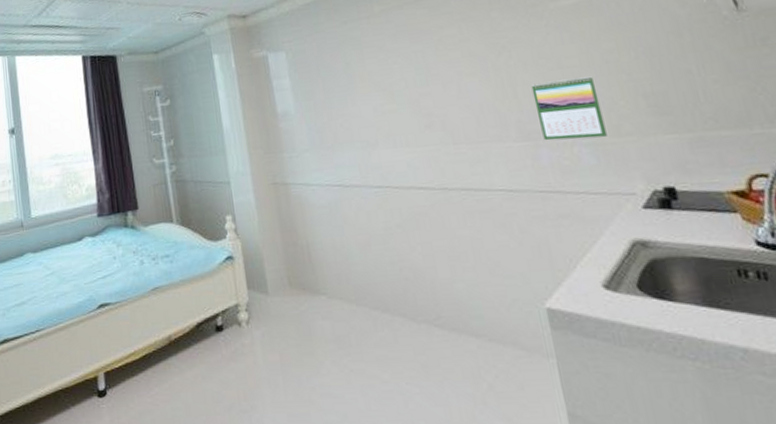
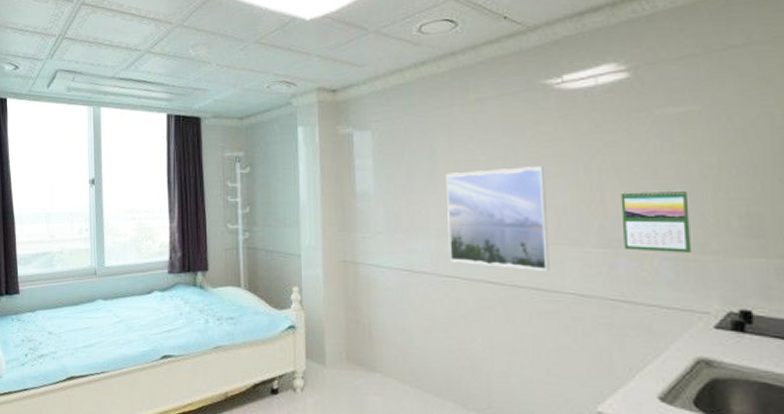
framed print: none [362,68,476,172] -> present [445,166,550,271]

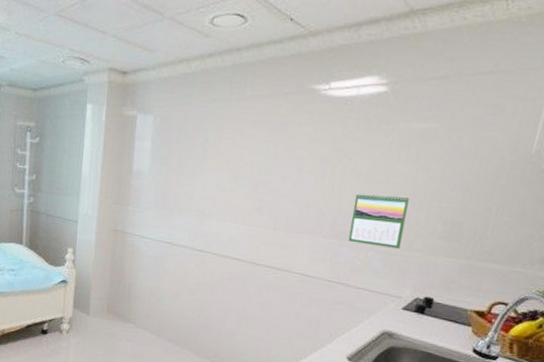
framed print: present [445,166,550,271] -> none [205,161,297,253]

